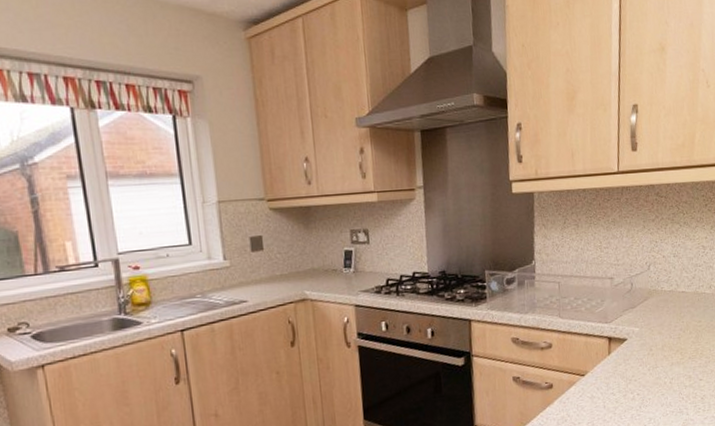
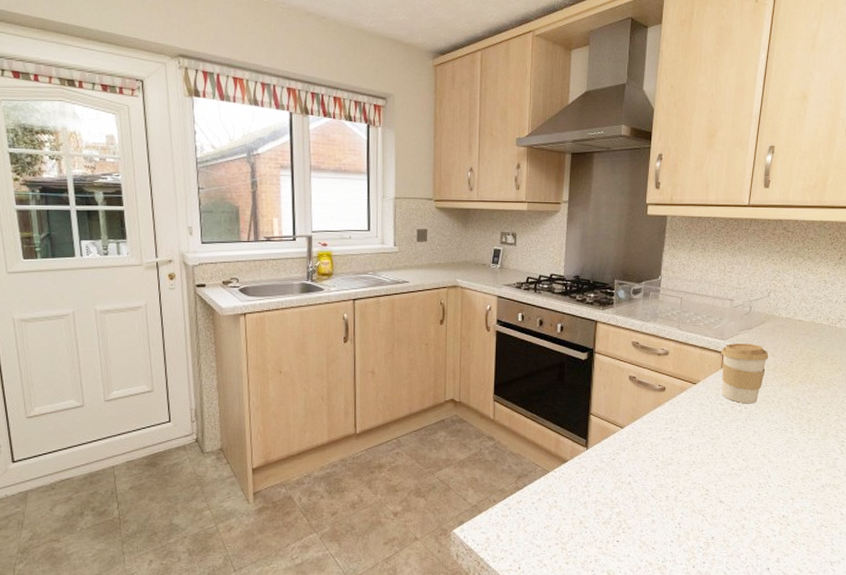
coffee cup: none [606,323,656,390] -> present [721,343,769,404]

